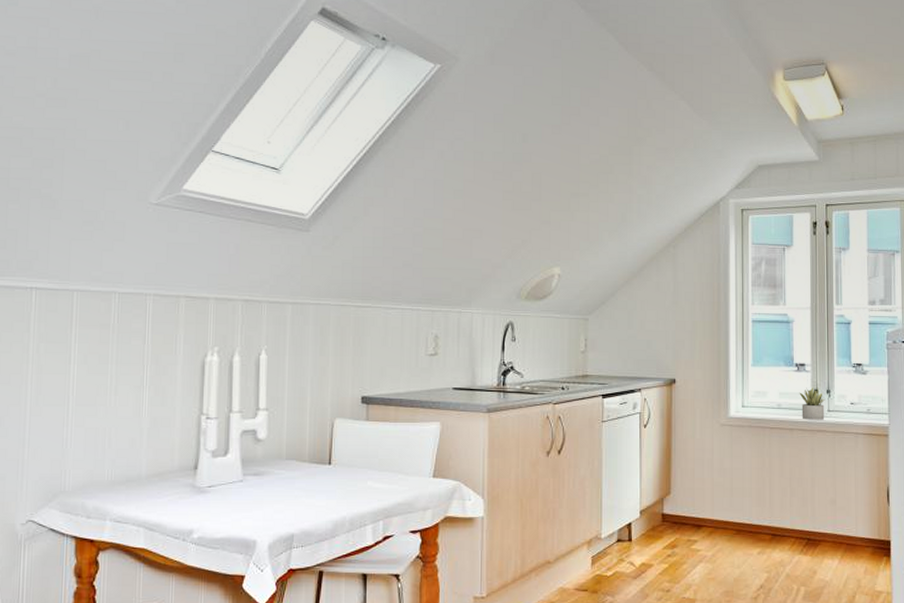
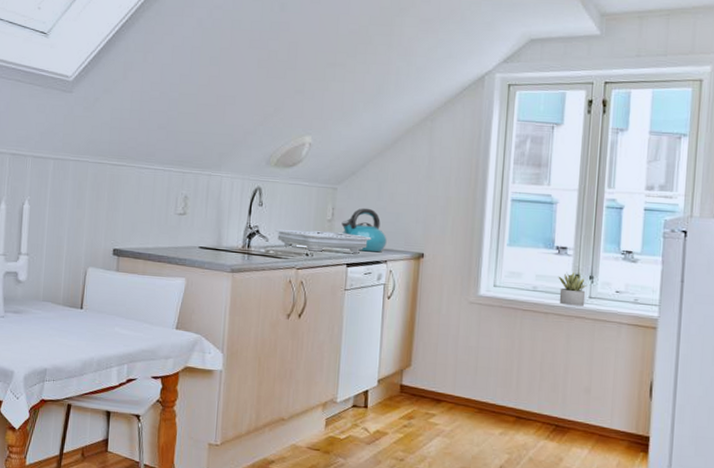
dish rack: none [530,363,625,385] -> present [275,229,372,253]
kettle: none [595,337,639,381] -> present [341,207,387,253]

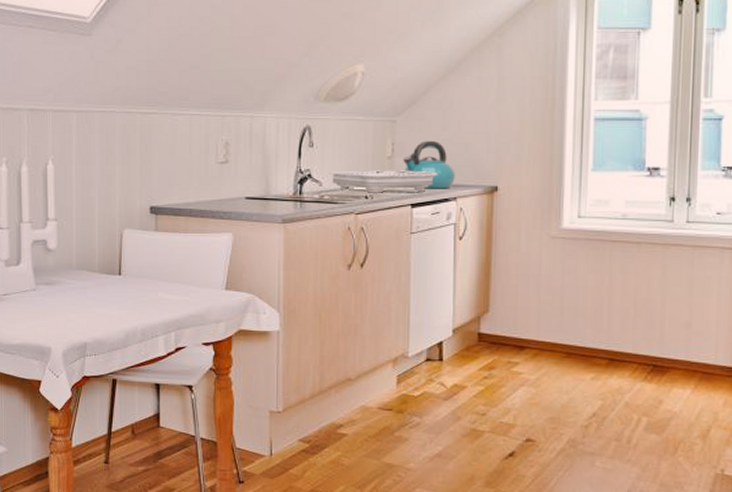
succulent plant: present [558,271,588,307] -> none [650,195,684,232]

